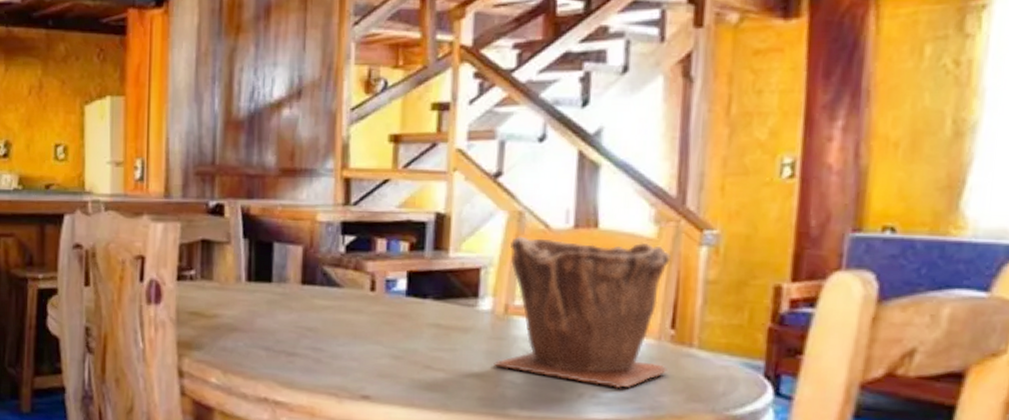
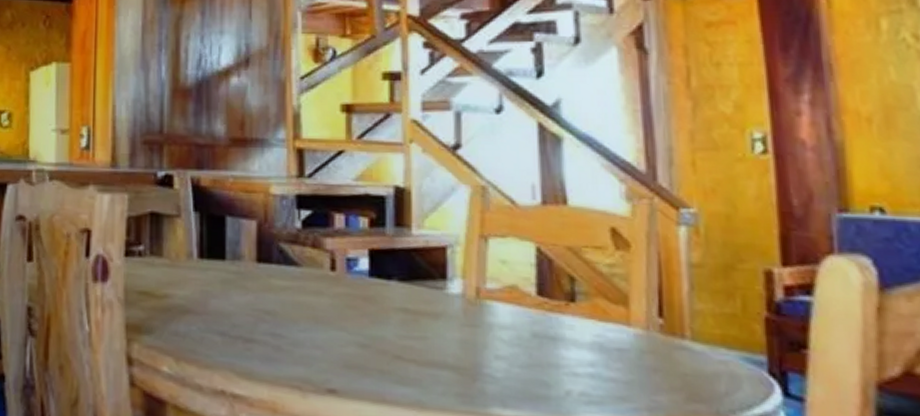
plant pot: present [494,236,671,389] -> none [469,212,662,386]

